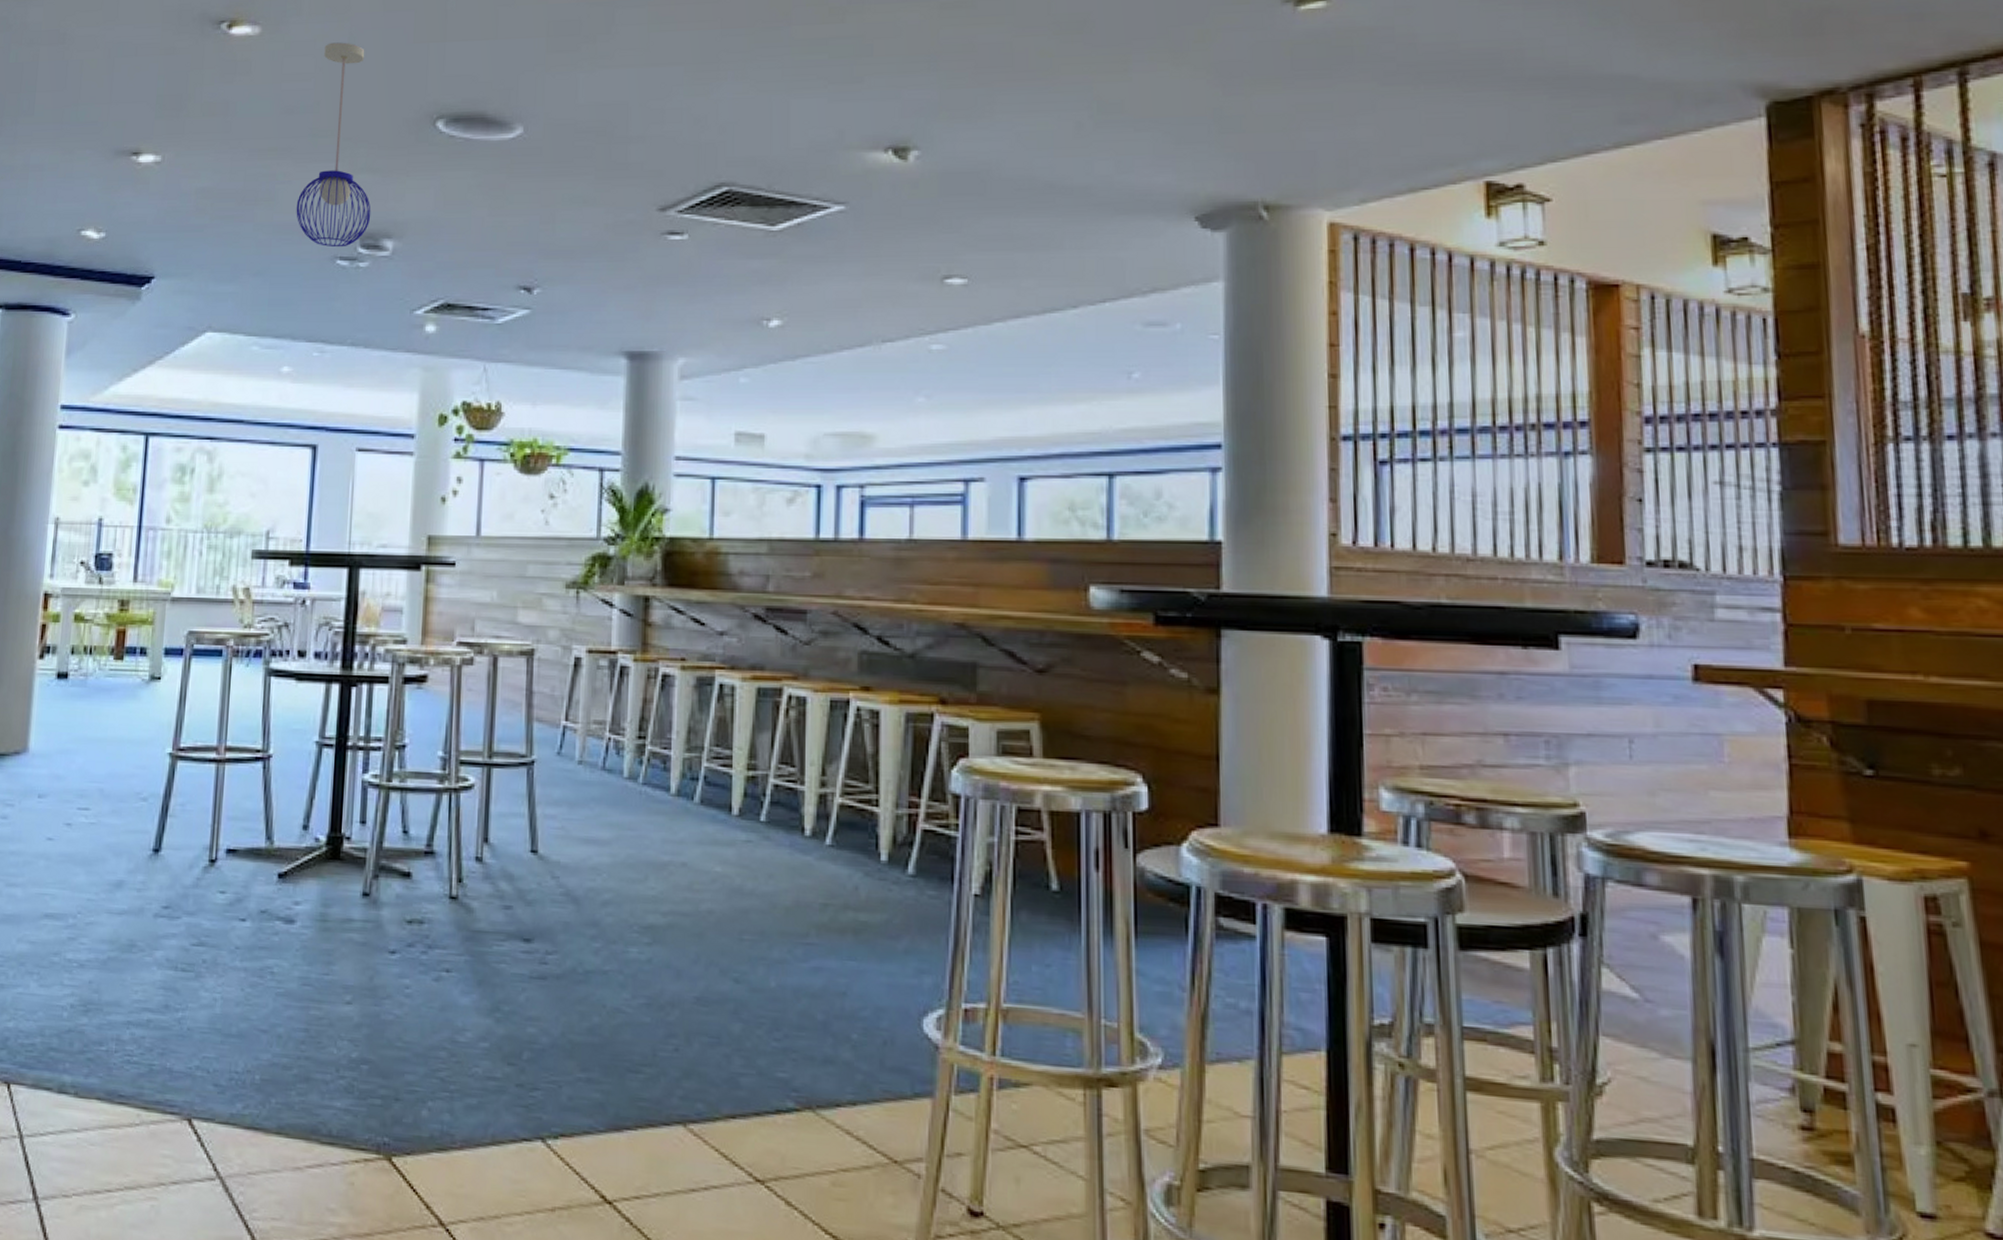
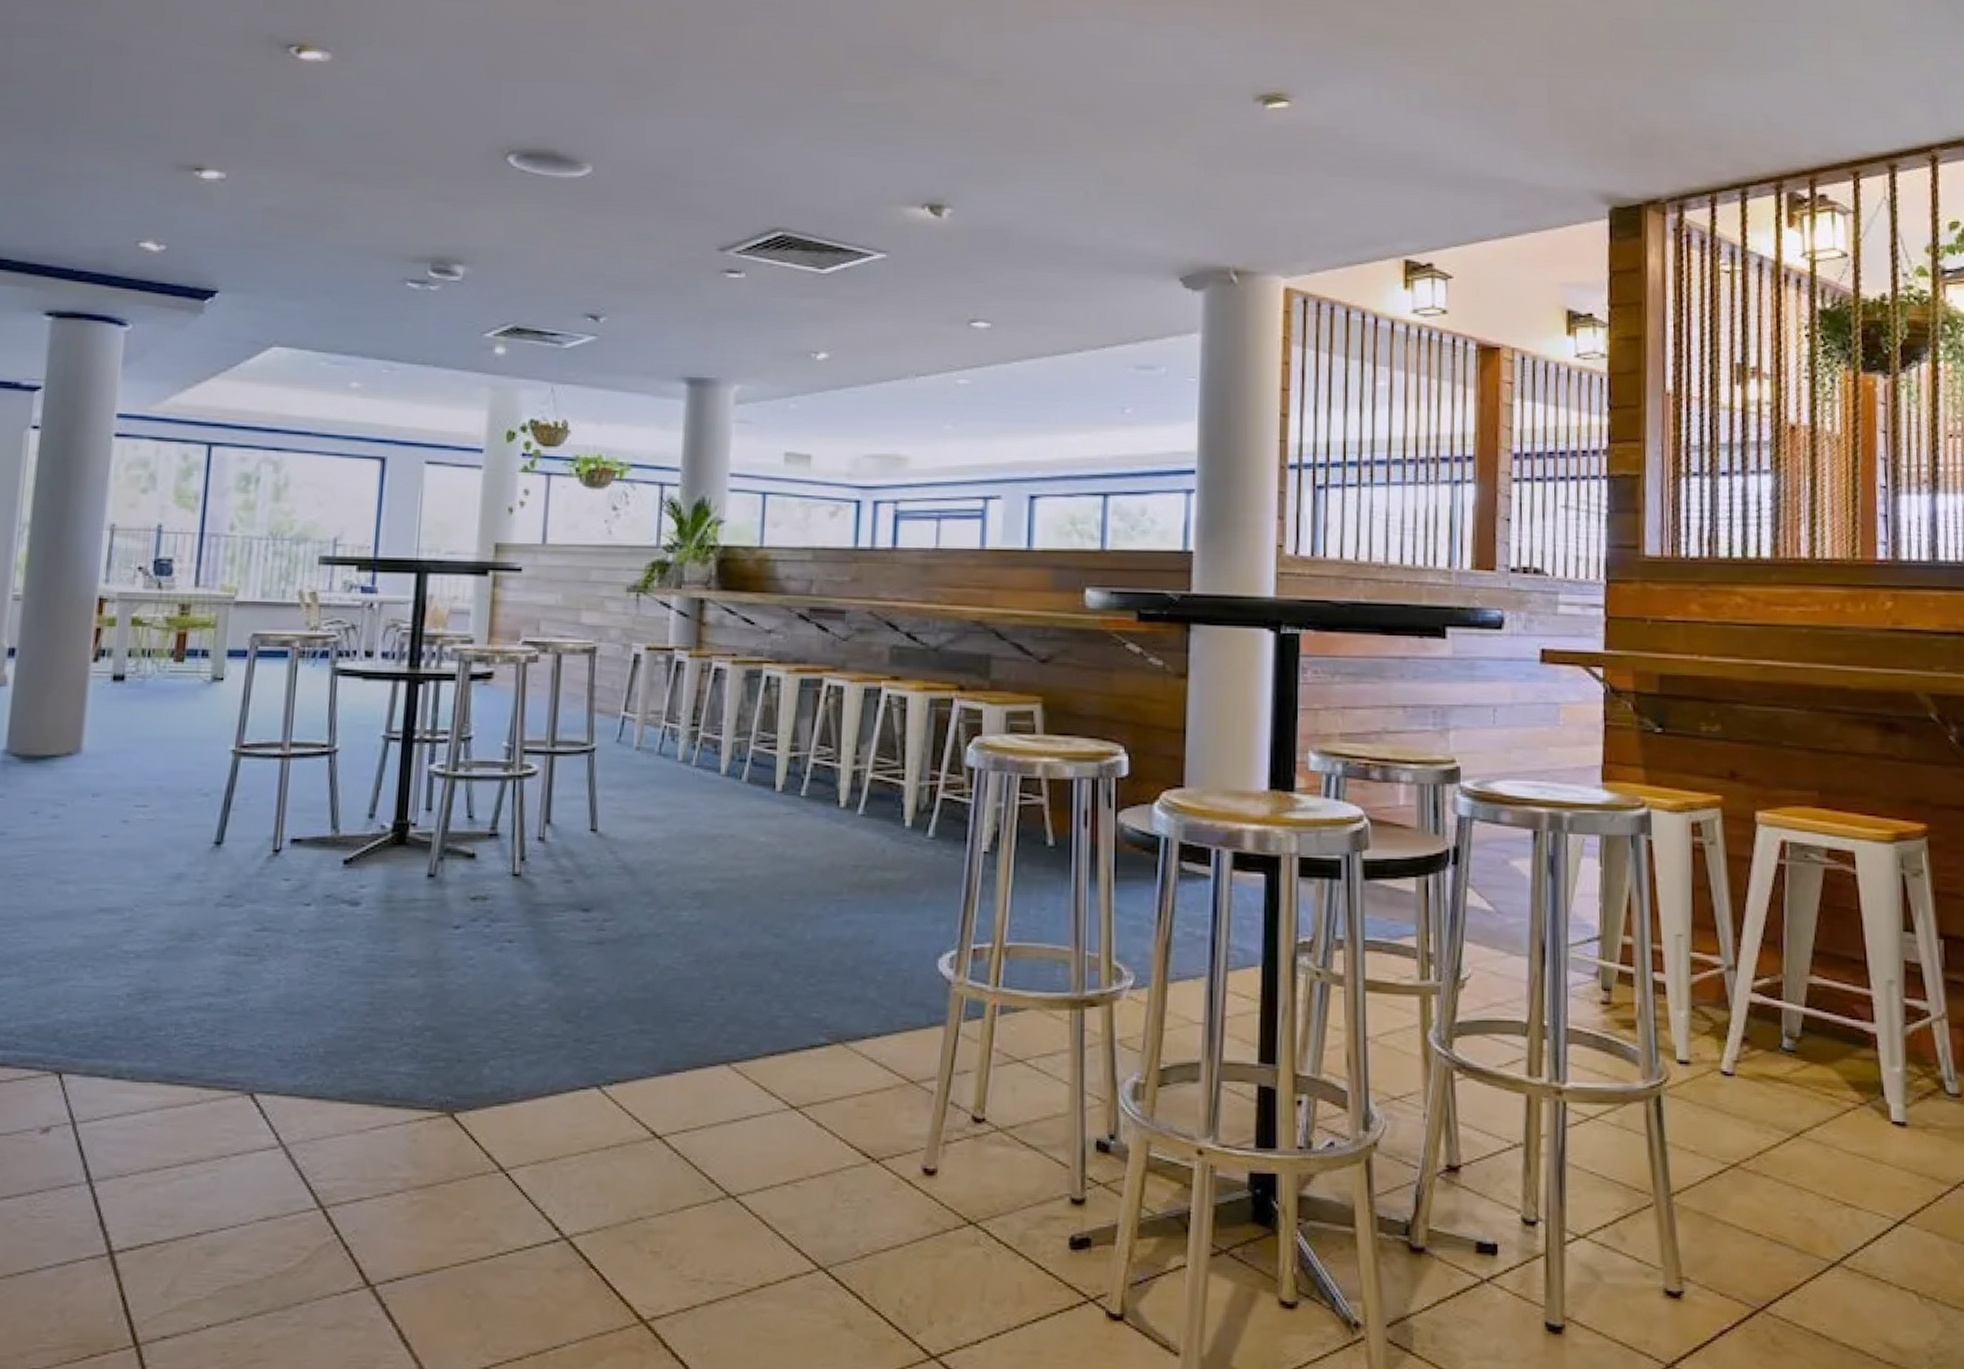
pendant light: present [296,42,371,248] -> none [366,74,442,271]

